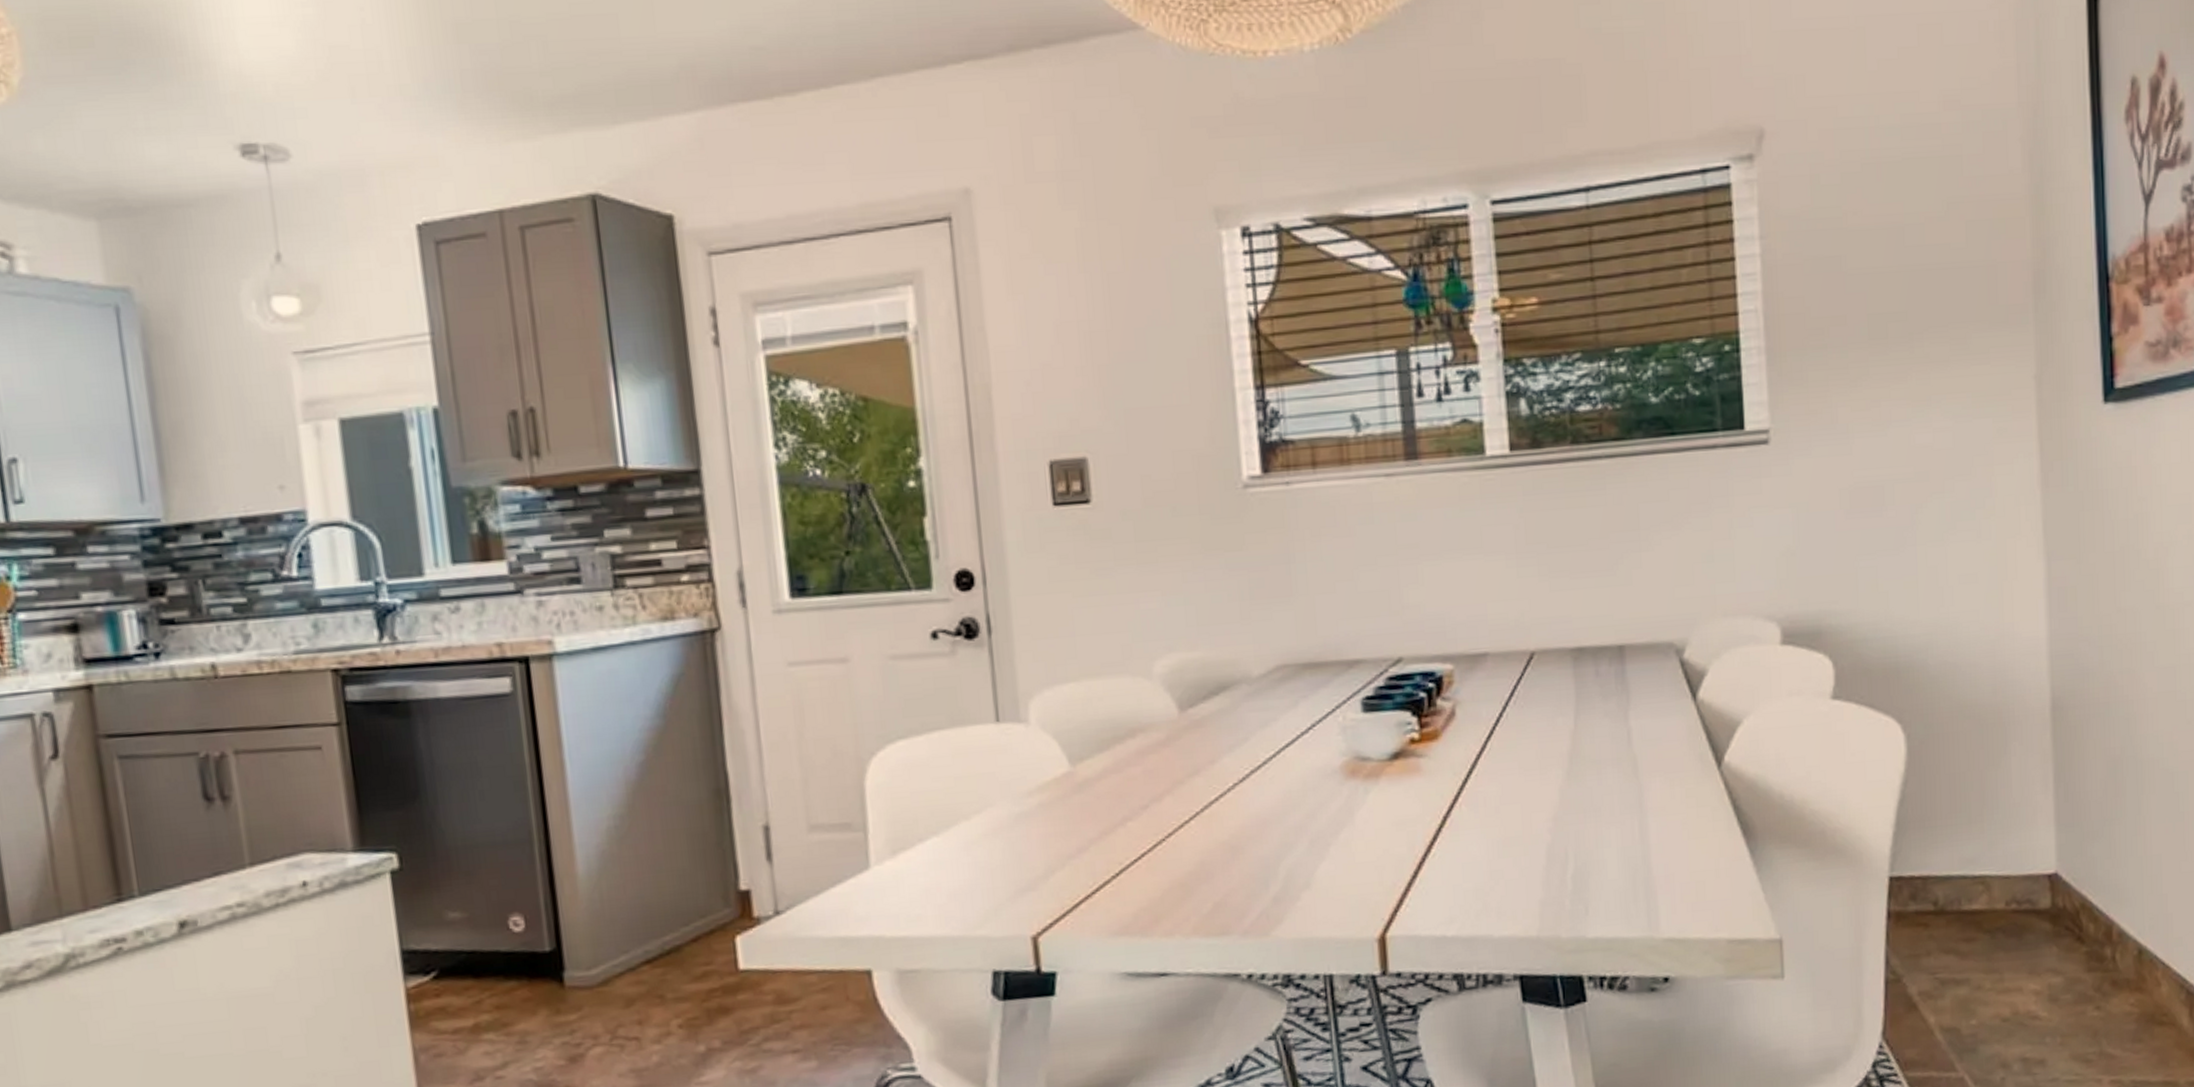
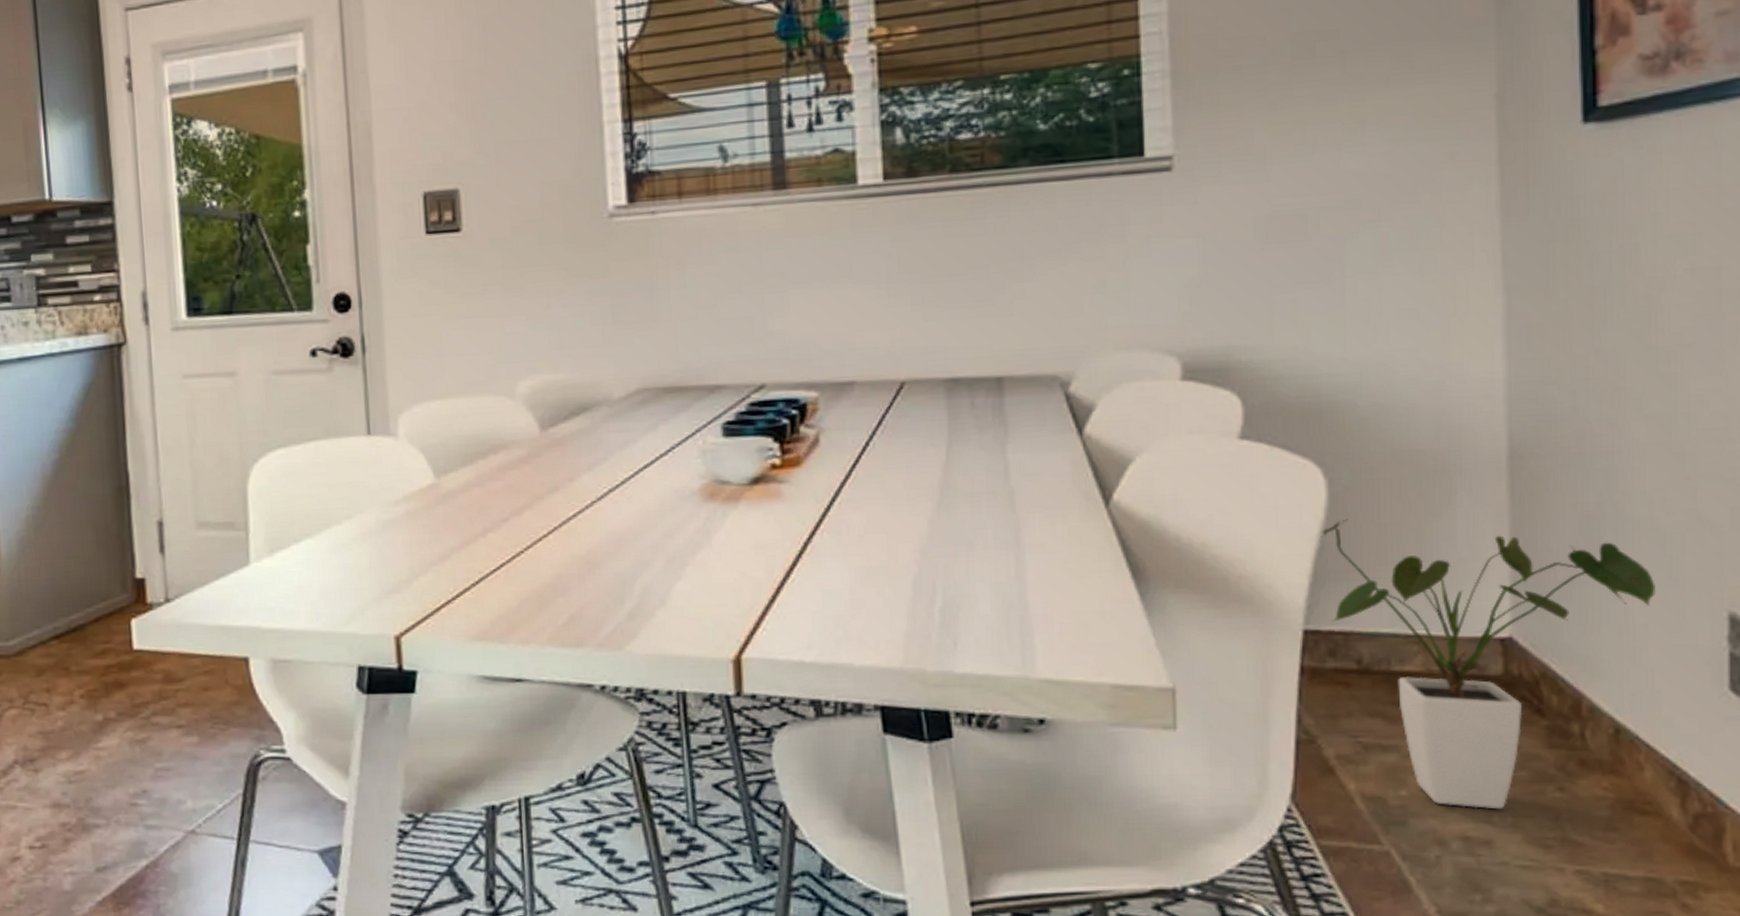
house plant: none [1902,770,2168,1032] -> present [1321,518,1657,810]

